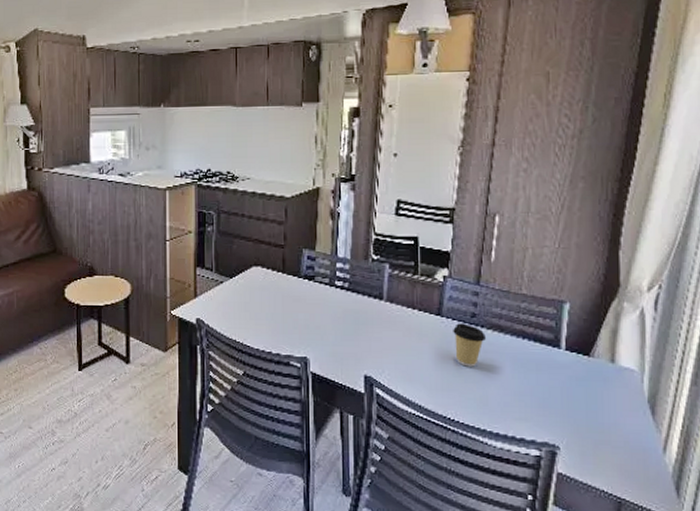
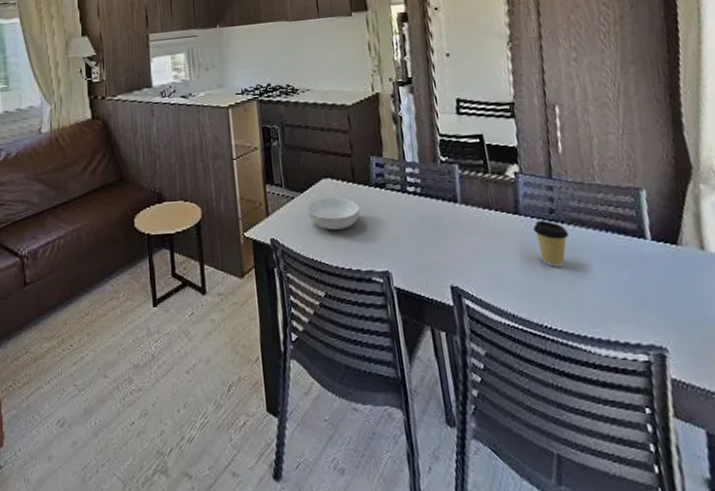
serving bowl: none [234,284,287,315] -> present [306,196,361,230]

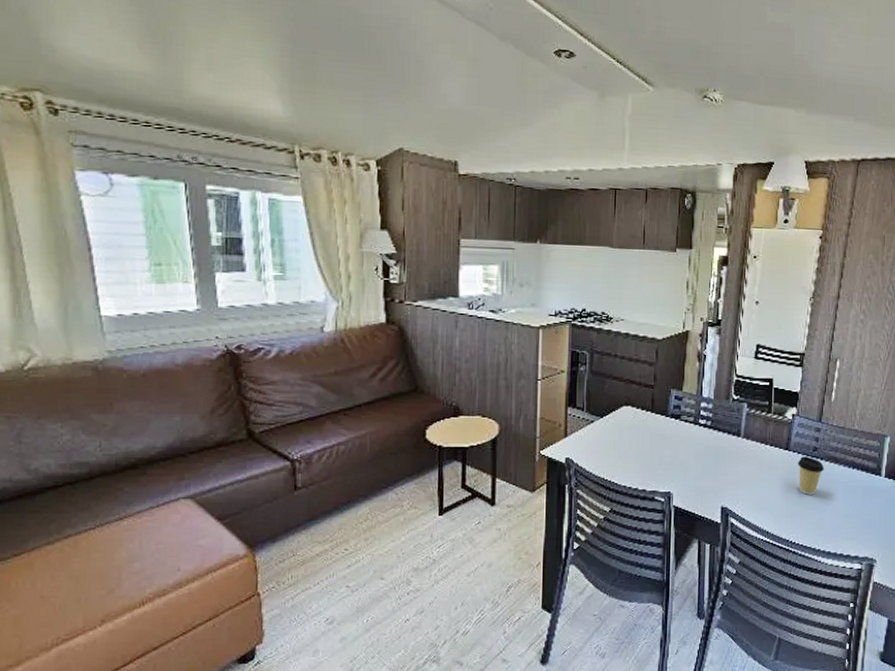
serving bowl: present [306,196,361,230] -> none [604,423,655,453]

